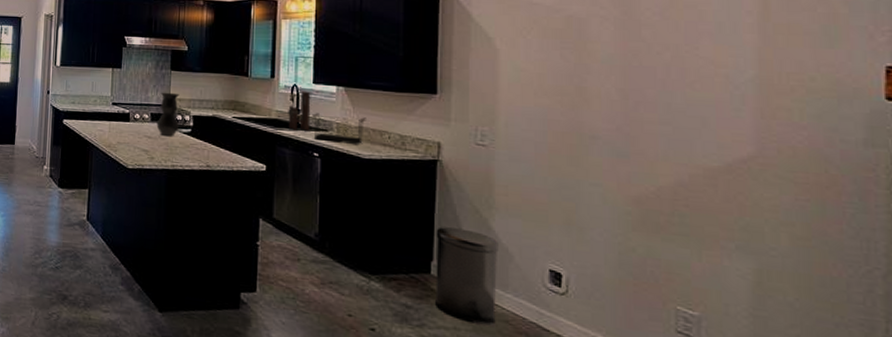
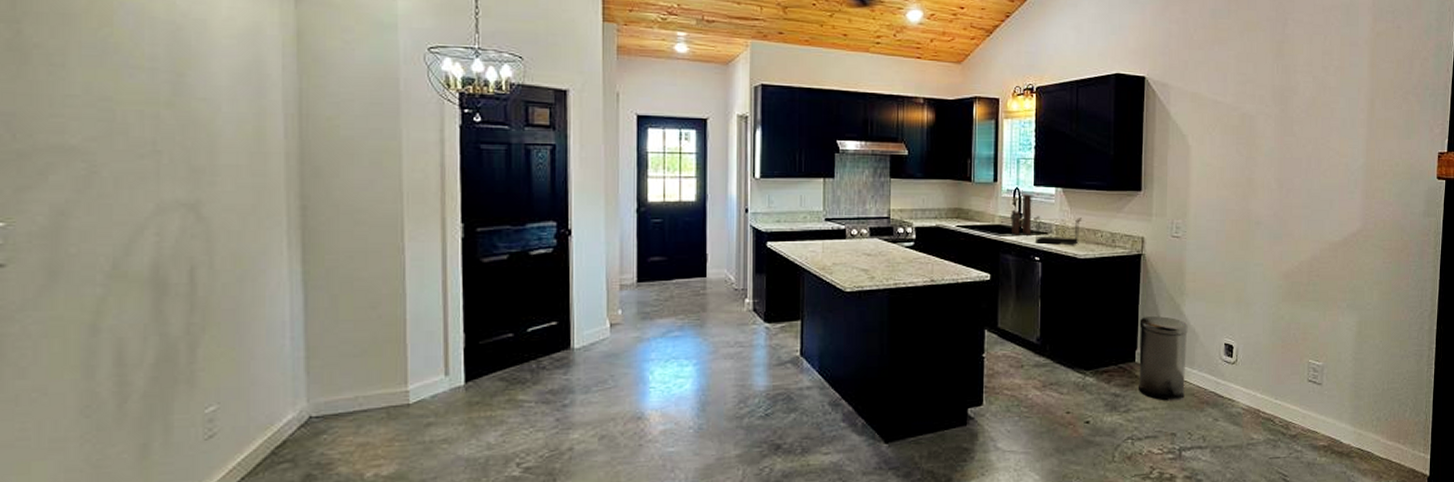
vase: present [156,92,180,137] -> none [876,203,902,253]

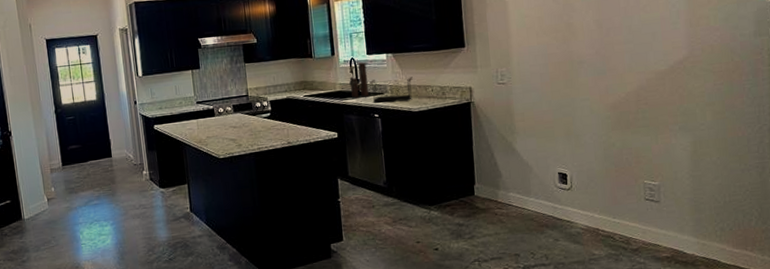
pedal bin: present [1139,316,1188,402] -> none [475,154,525,228]

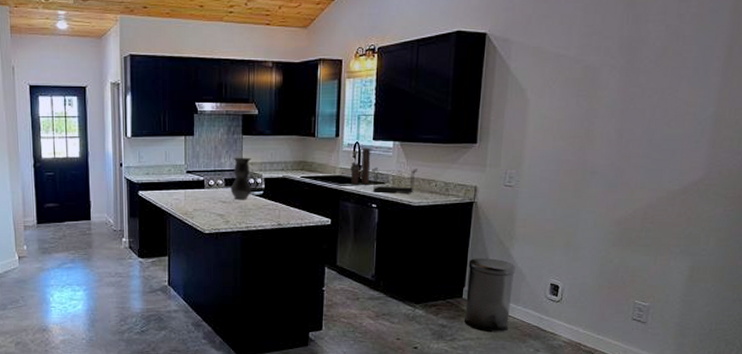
vase: none [238,83,260,124] -> present [230,157,252,200]
pedal bin: none [475,154,525,228] -> present [465,258,516,334]

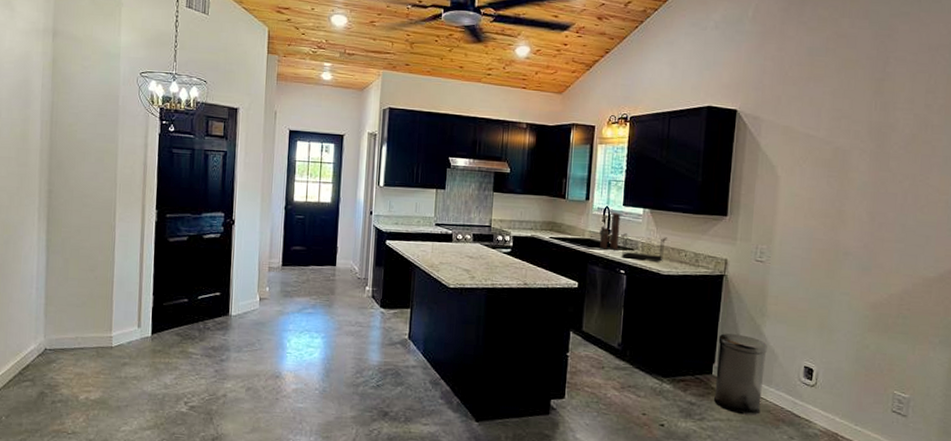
vase: present [230,157,252,200] -> none [478,213,501,257]

